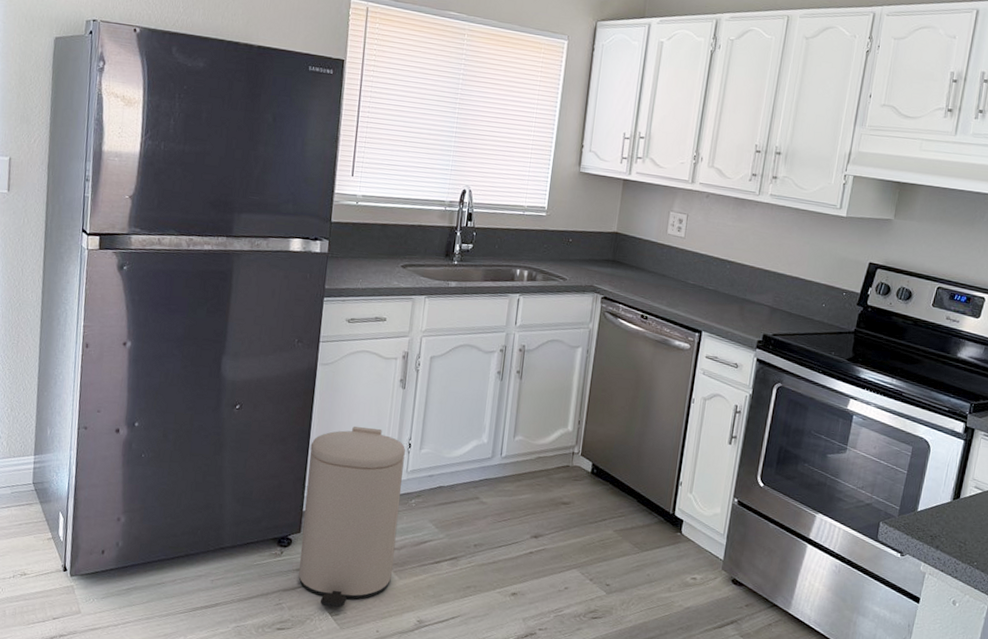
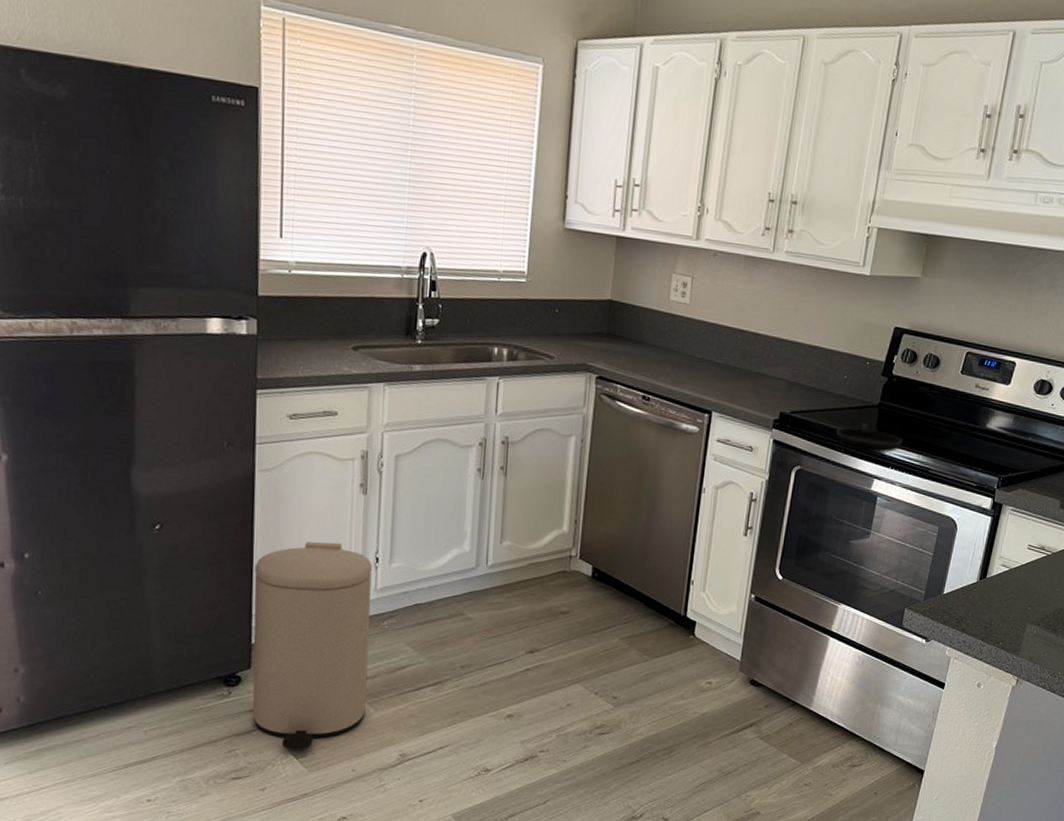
frying pan: none [814,346,877,375] -> present [836,421,903,452]

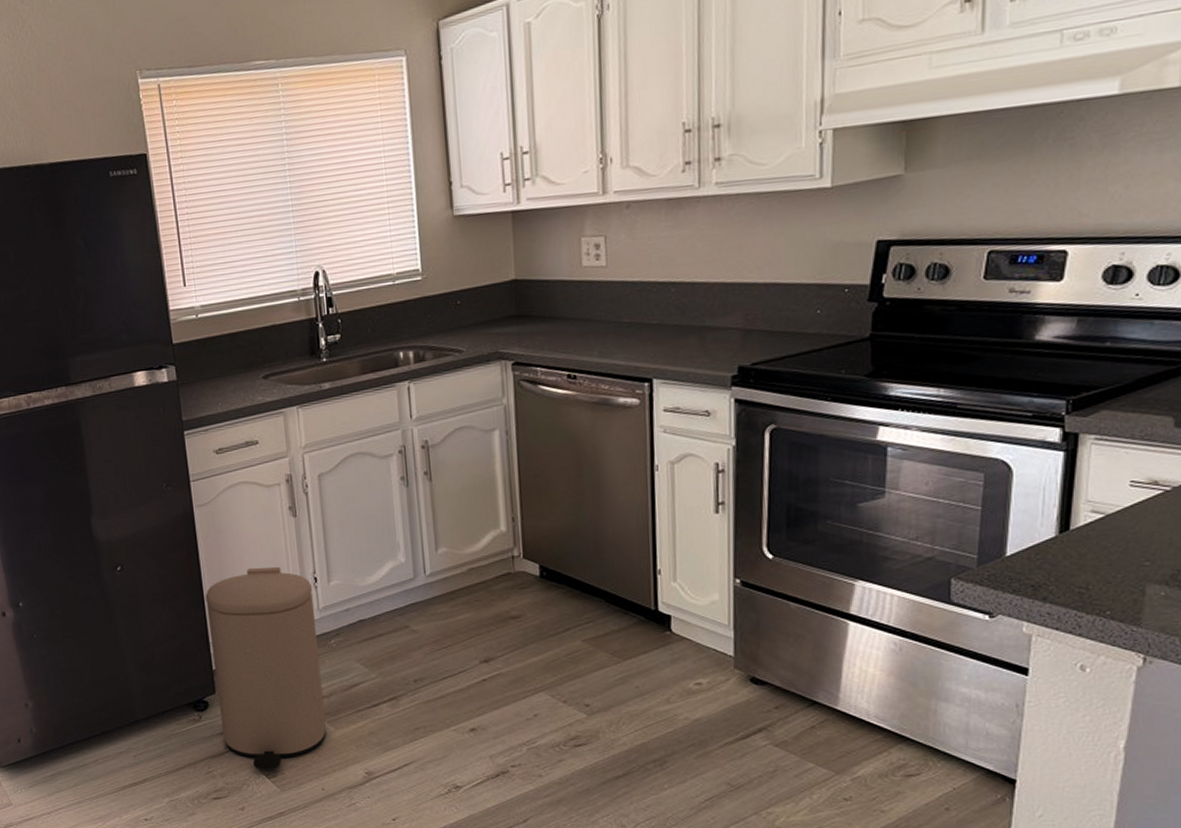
frying pan: present [836,421,903,452] -> none [817,360,913,394]

